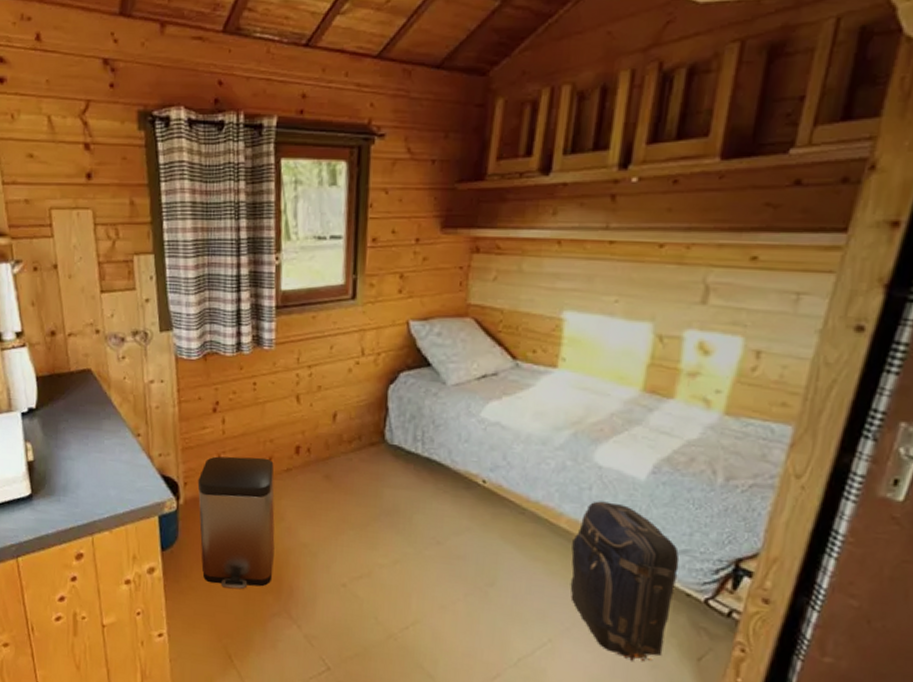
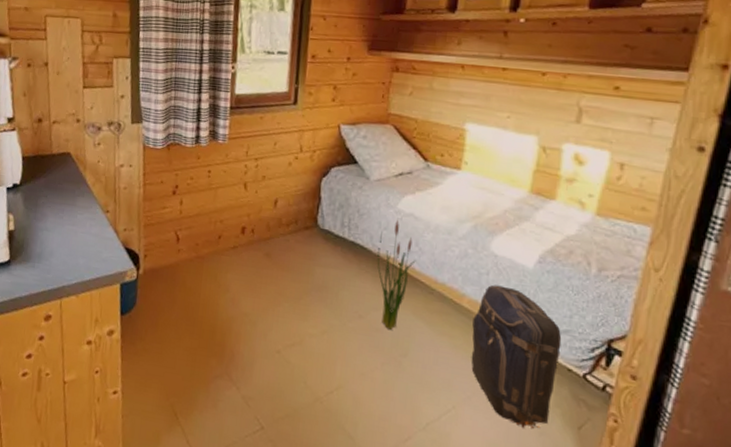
pedal bin: present [197,456,275,590] -> none [155,233,223,353]
plant: none [457,429,504,556] -> present [377,219,416,330]

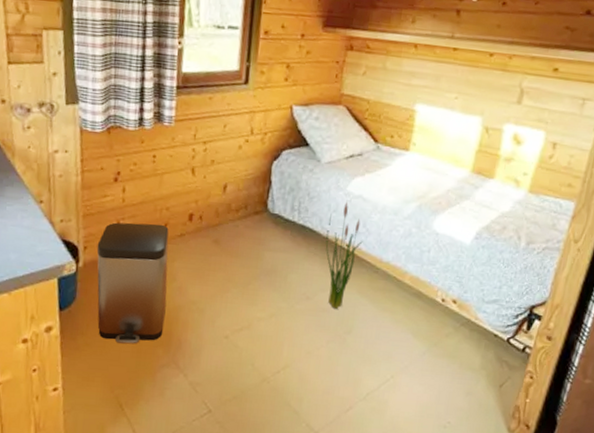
pedal bin: none [155,233,223,353] -> present [96,222,169,344]
suitcase: present [471,285,562,430] -> none [409,261,491,391]

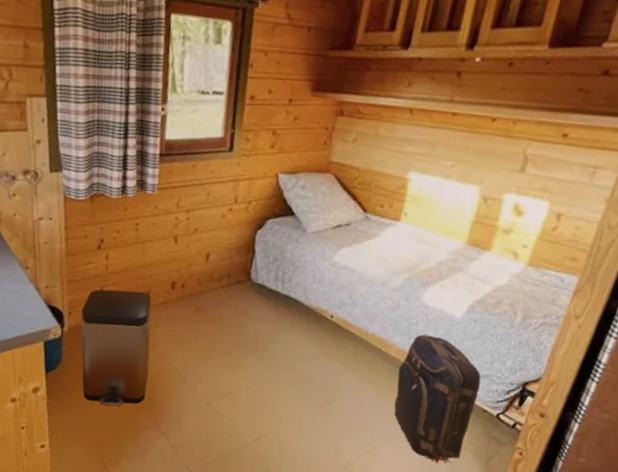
plant: present [325,201,363,309] -> none [309,272,348,379]
suitcase: none [409,261,491,391] -> present [394,334,481,464]

